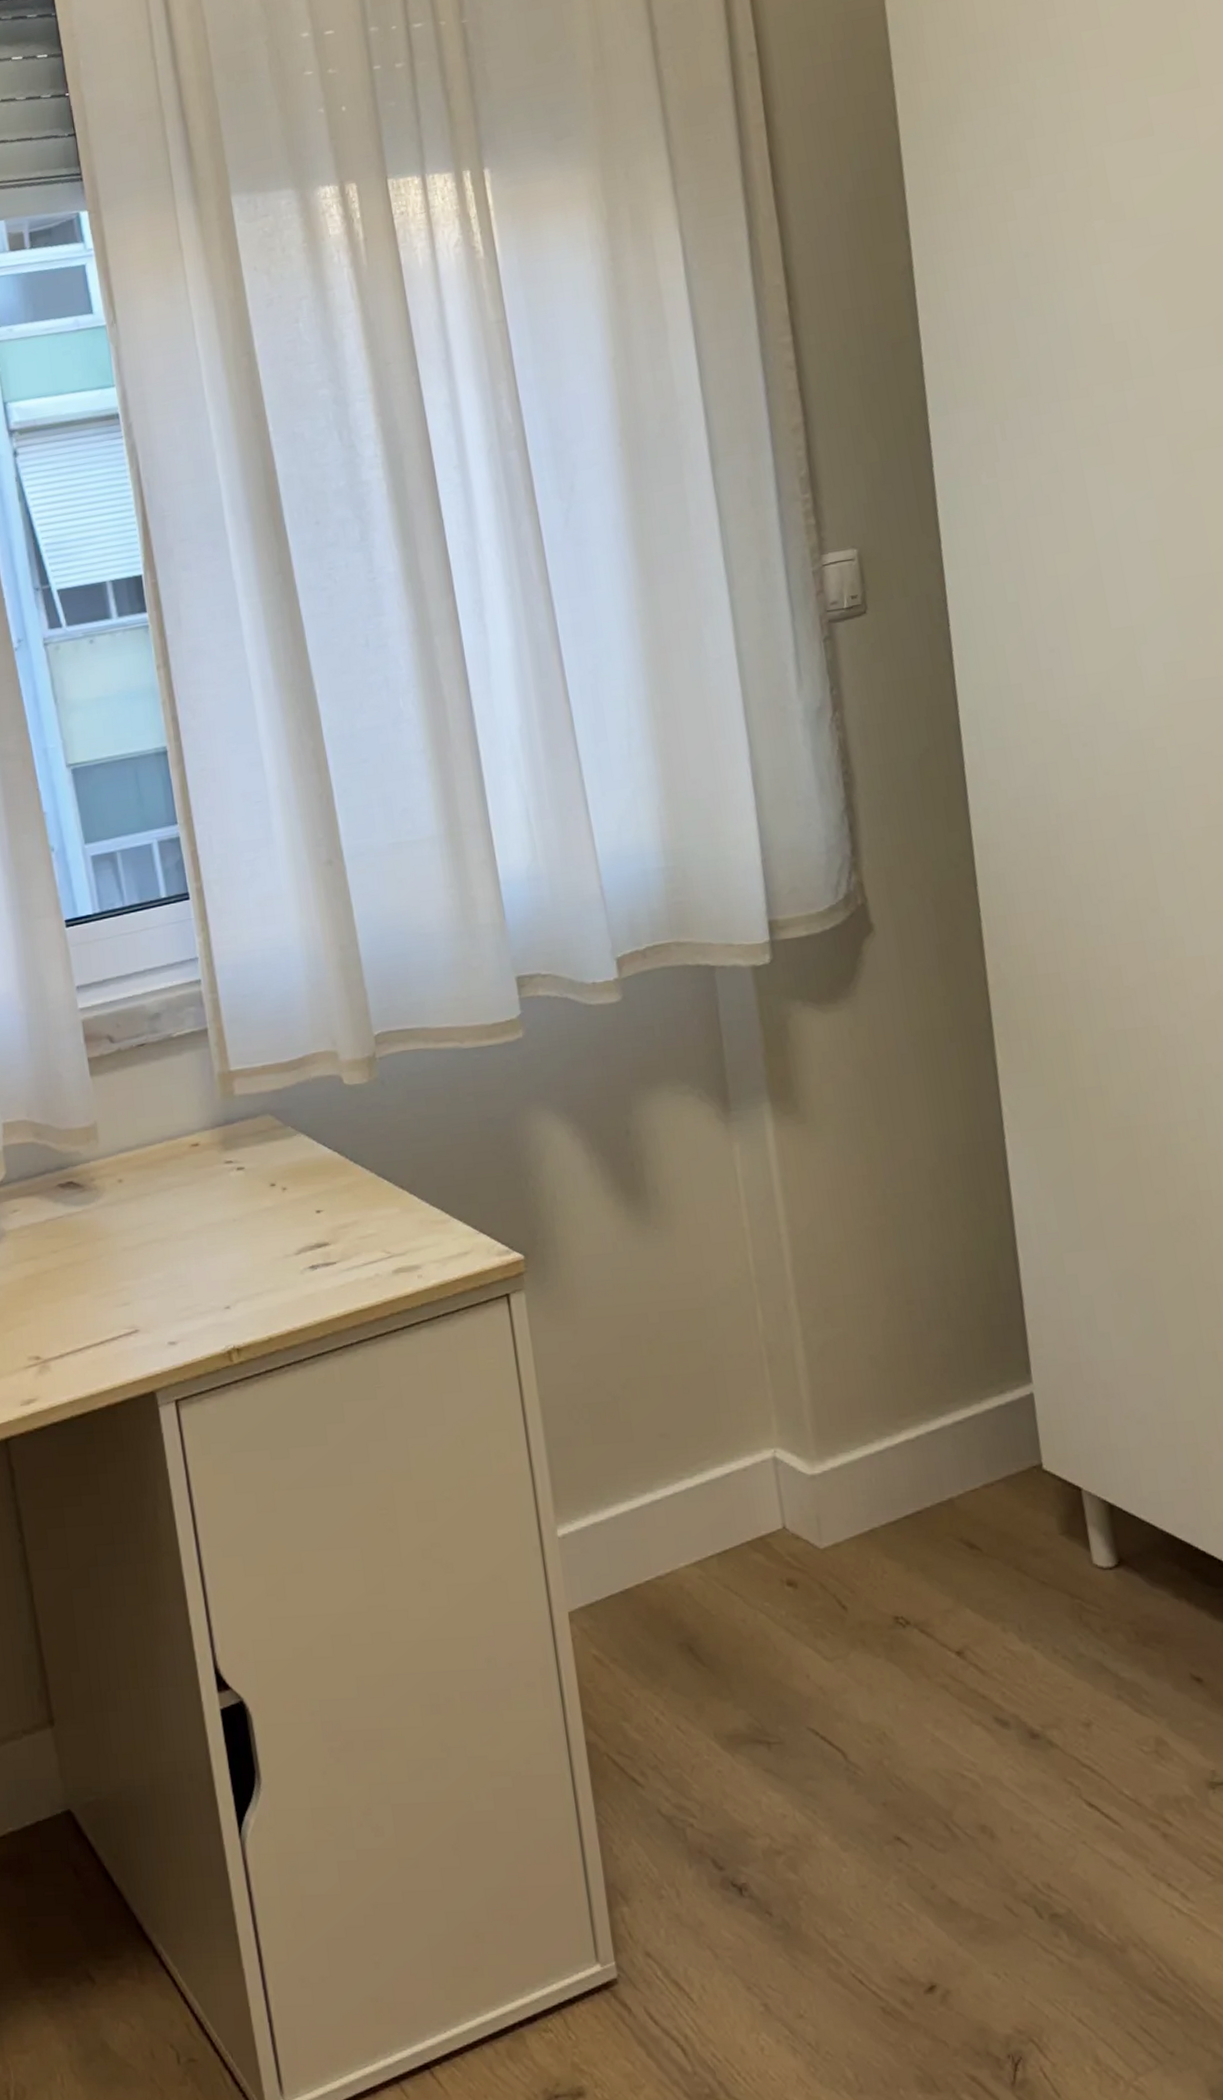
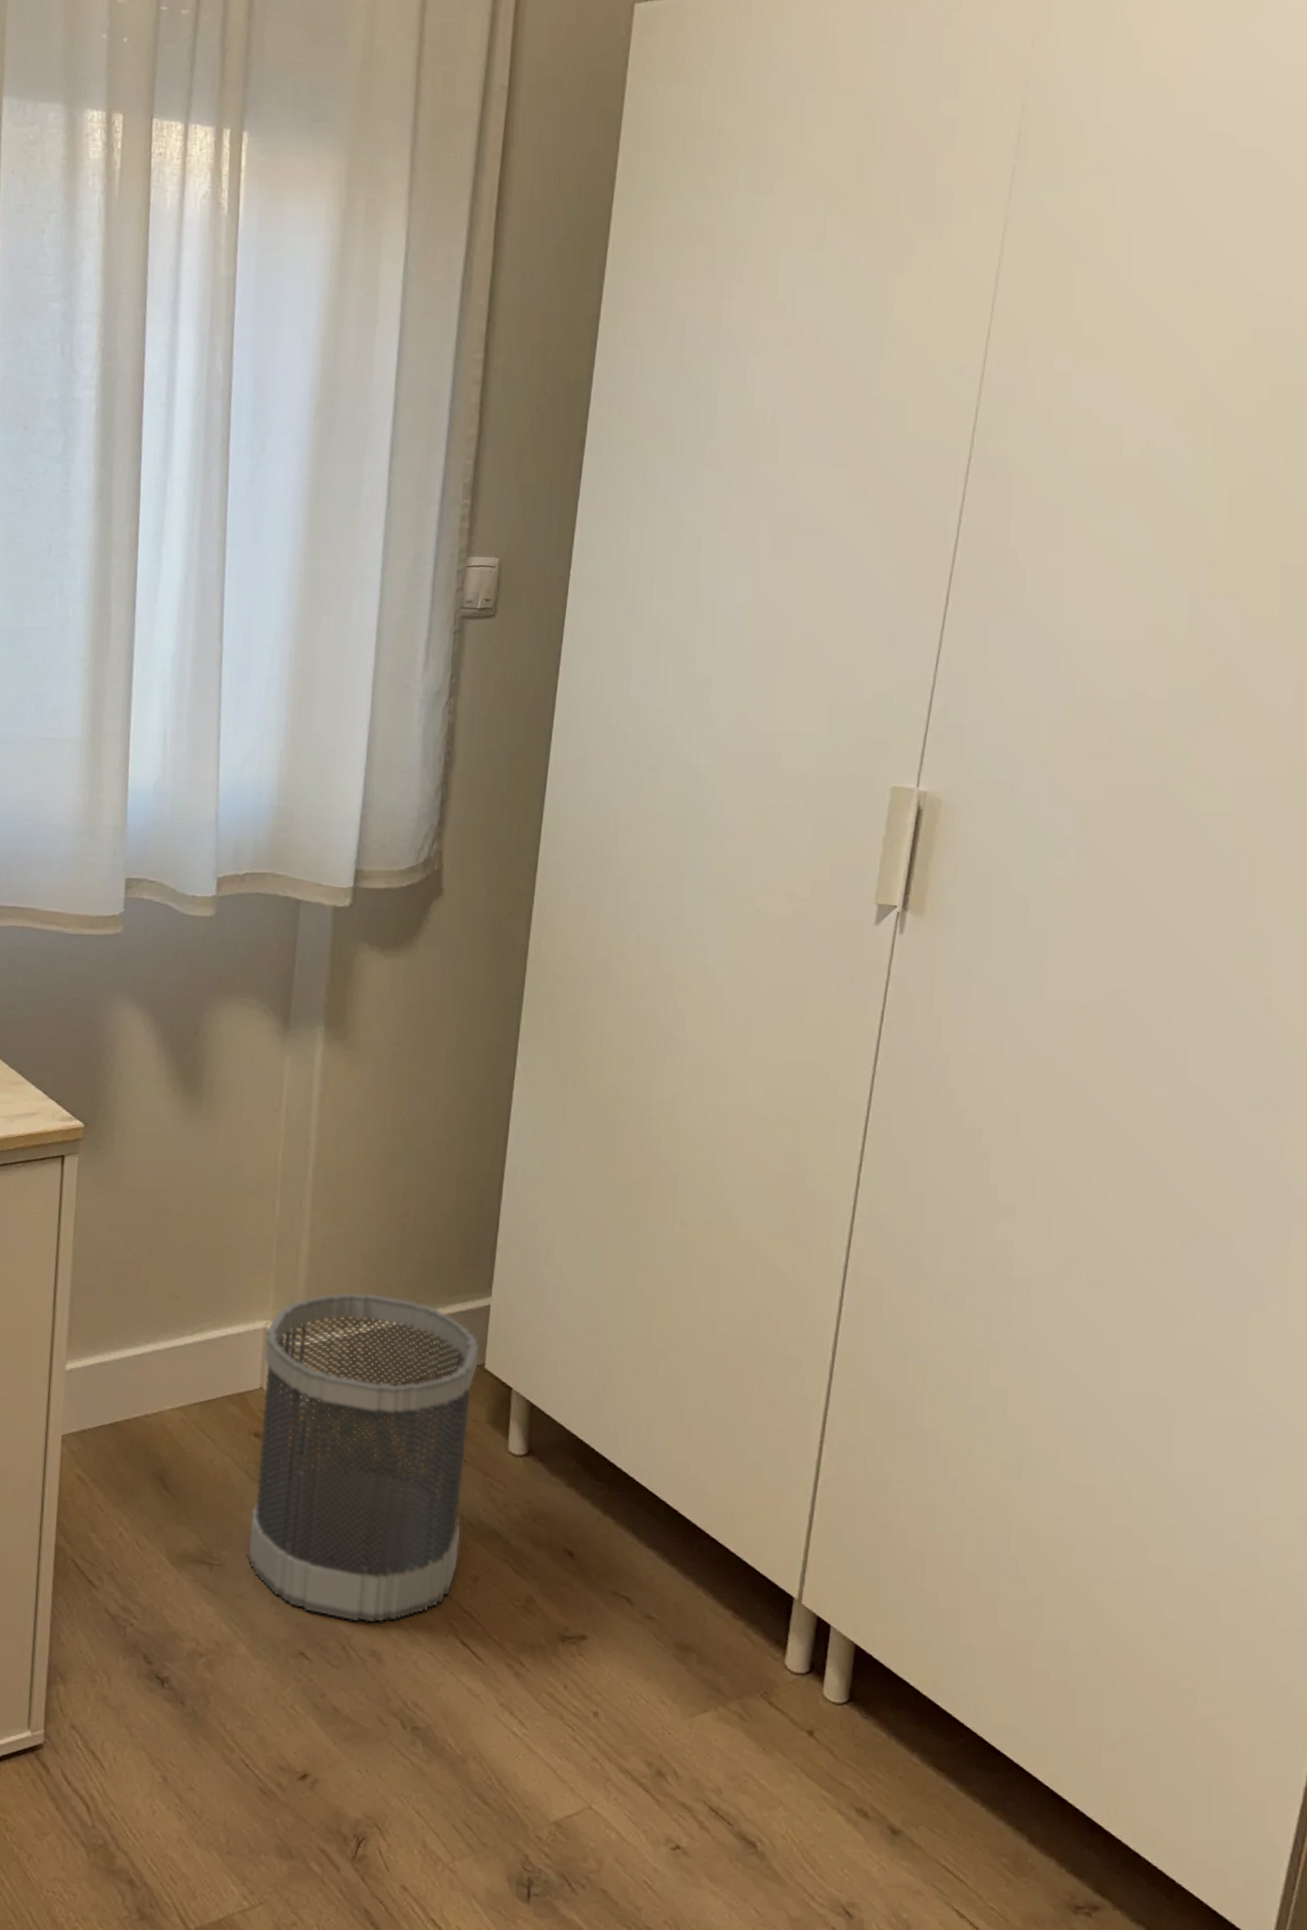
wastebasket: none [775,1399,1063,1792] -> present [248,1292,479,1623]

